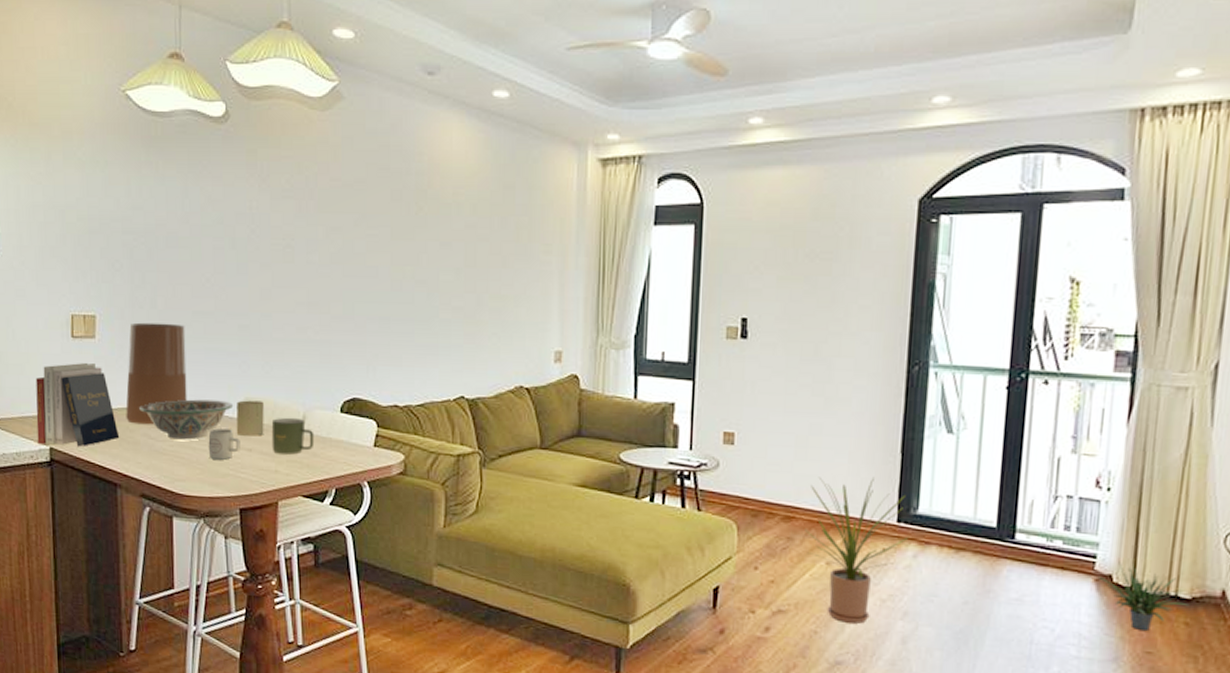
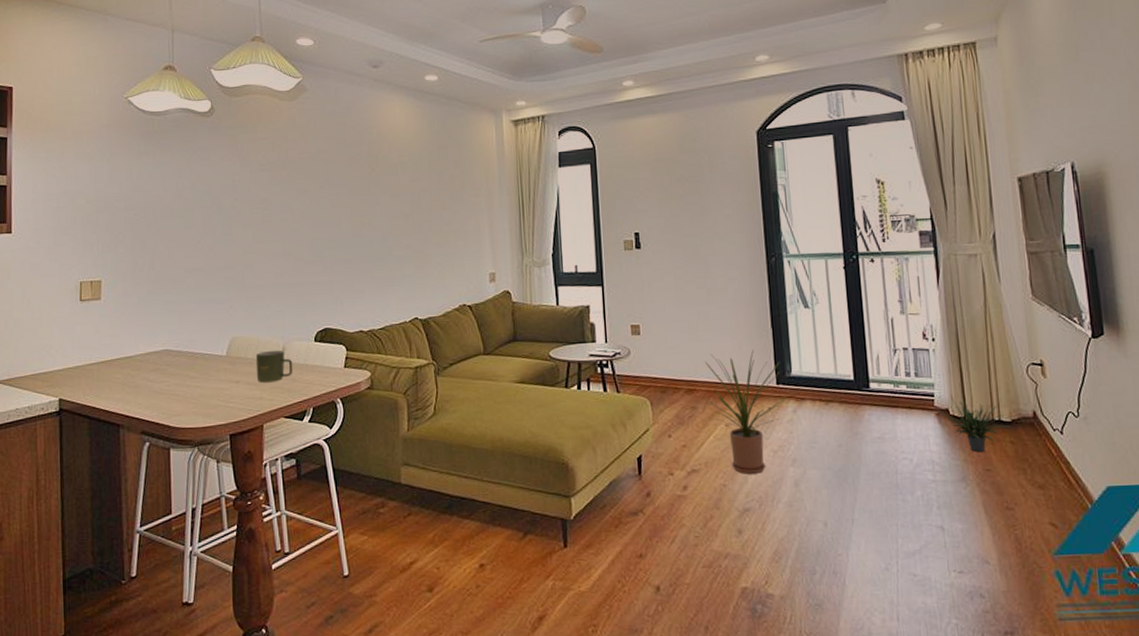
books: present [35,363,120,448] -> none [47,321,122,397]
vase: present [126,322,187,425] -> none [127,281,182,370]
decorative bowl: present [139,399,234,440] -> none [140,341,223,380]
mug: present [208,428,241,460] -> none [200,366,229,394]
candle: present [236,400,264,437] -> none [225,338,250,370]

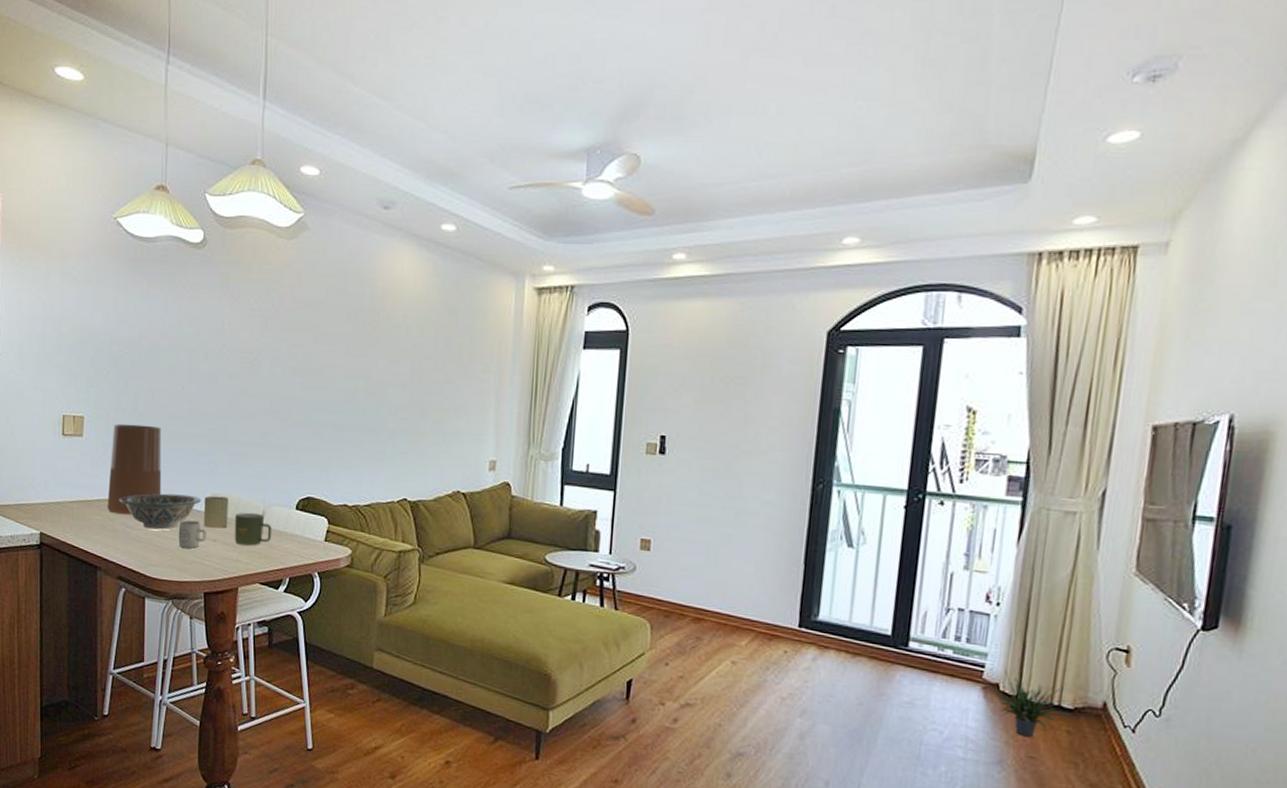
vase: none [127,281,182,370] -> present [107,423,162,516]
decorative bowl: none [140,341,223,380] -> present [119,493,202,530]
mug: none [200,366,229,394] -> present [178,520,207,549]
candle: none [225,338,250,370] -> present [203,496,228,529]
house plant: present [705,349,788,474] -> none [713,583,810,719]

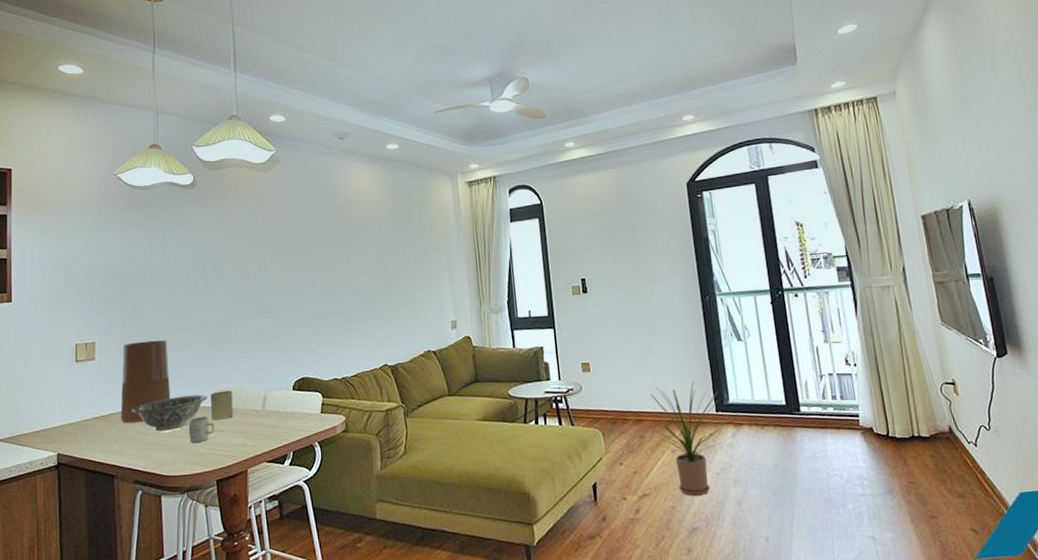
mug: present [234,512,272,547] -> none [239,399,274,432]
house plant: none [713,583,810,719] -> present [650,380,727,496]
potted plant: present [985,671,1072,737] -> none [863,416,930,466]

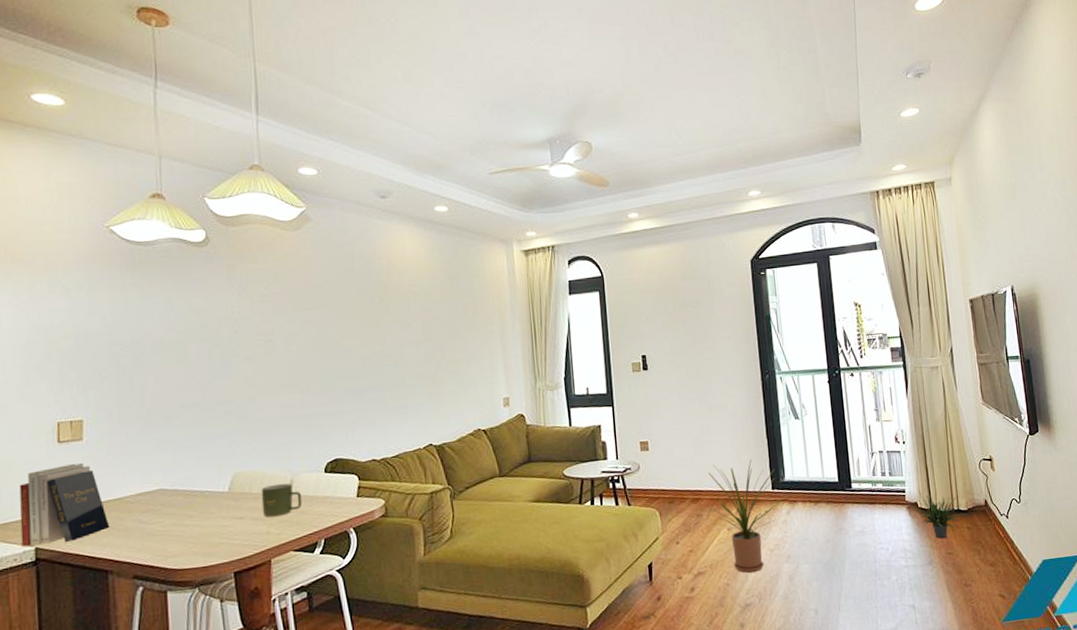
books: none [46,380,116,452] -> present [19,463,110,546]
vase: present [120,340,171,424] -> none [115,417,178,513]
decorative bowl: present [132,394,208,432] -> none [130,478,224,521]
mug: present [188,416,215,443] -> none [200,502,232,532]
candle: present [210,390,234,421] -> none [227,473,255,507]
mug: none [239,399,274,432] -> present [261,483,303,519]
potted plant: none [863,416,930,466] -> present [908,491,968,538]

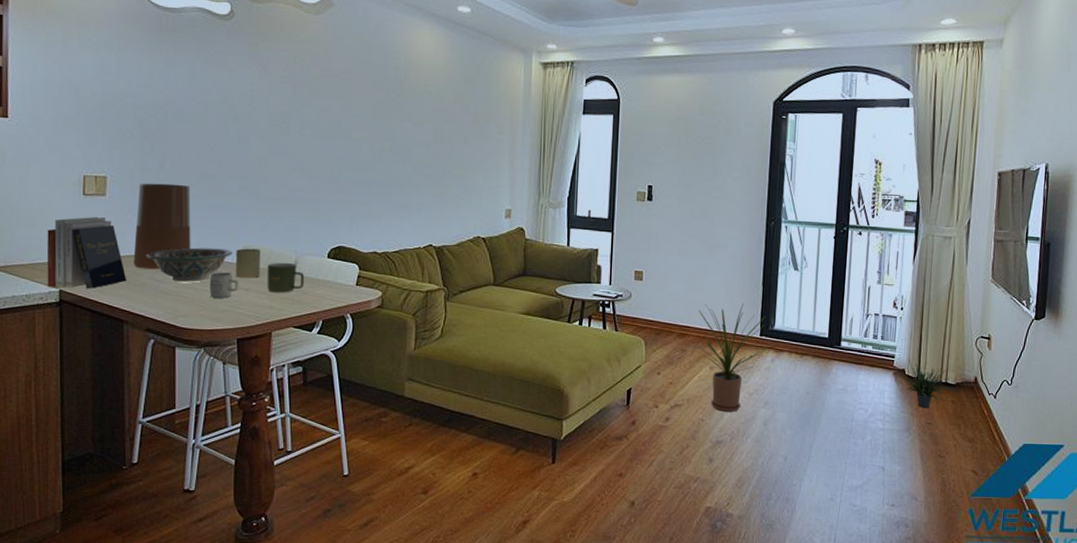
vase: none [115,417,178,513] -> present [133,183,191,270]
decorative bowl: none [130,478,224,521] -> present [146,247,233,282]
mug: none [200,502,232,532] -> present [209,272,239,298]
candle: none [227,473,255,507] -> present [235,248,260,278]

